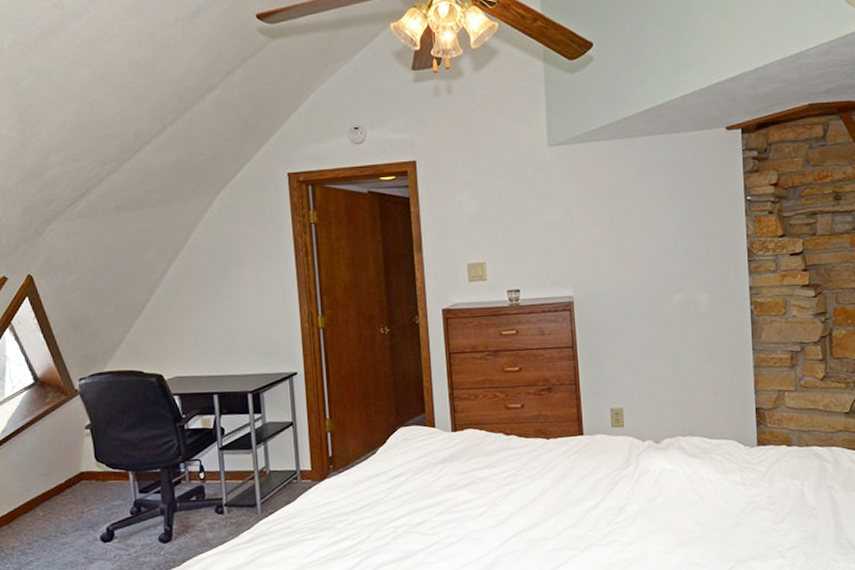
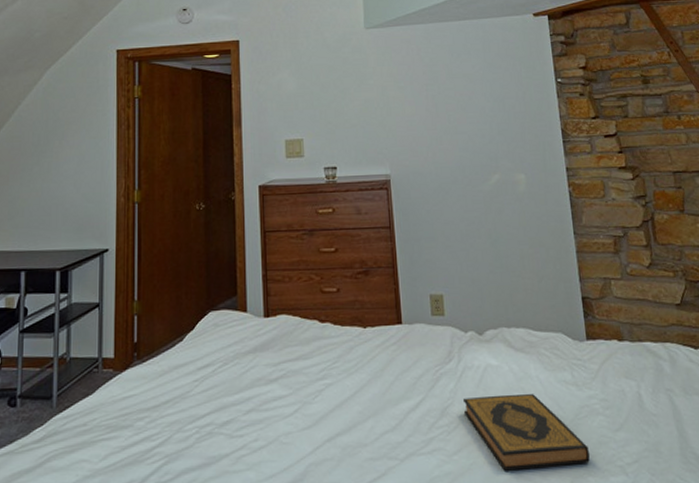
hardback book: none [638,493,753,558] -> present [462,394,590,471]

